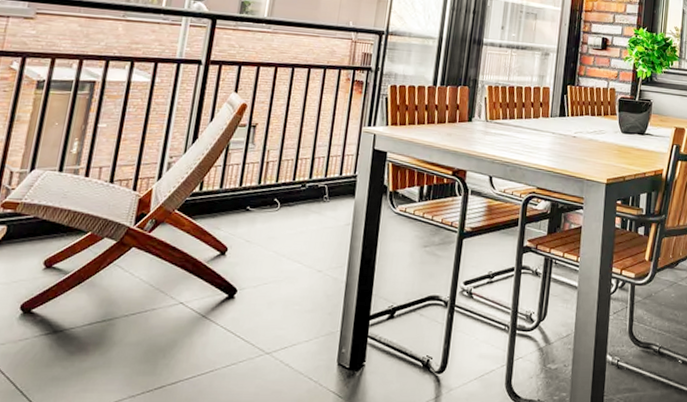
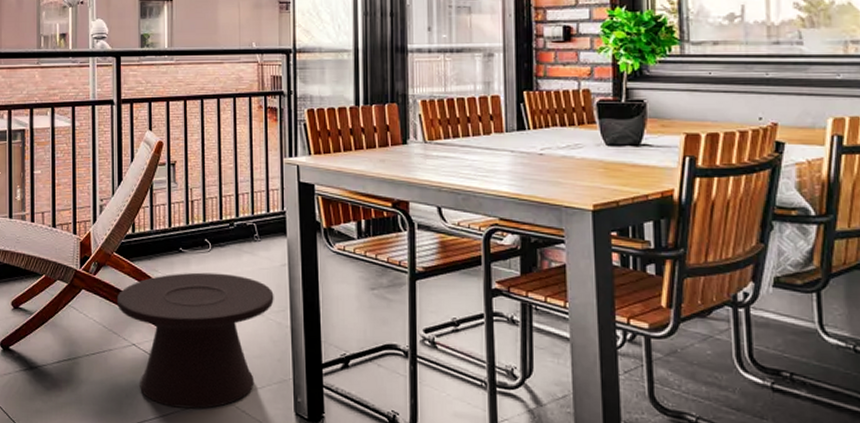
side table: none [170,230,335,365] -> present [117,272,274,409]

